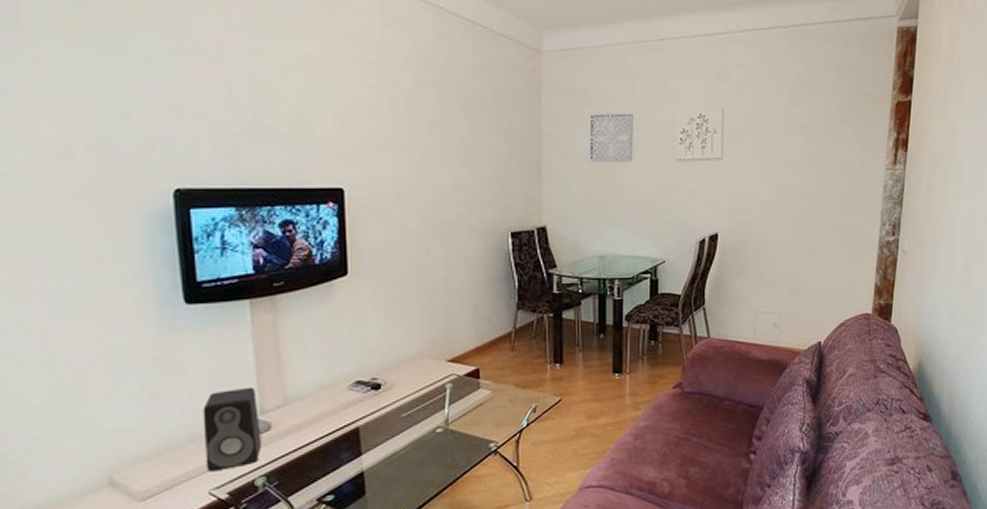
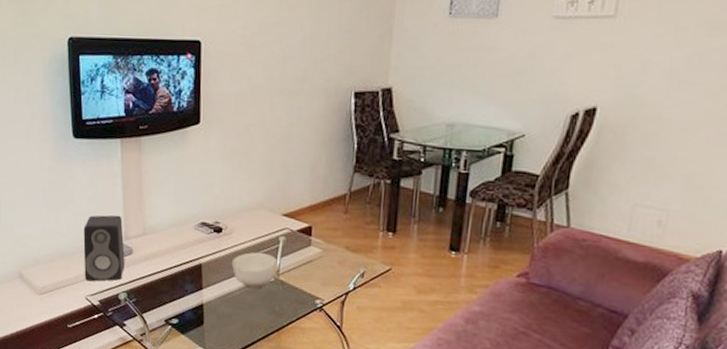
bowl: none [393,403,446,444] -> present [231,251,278,289]

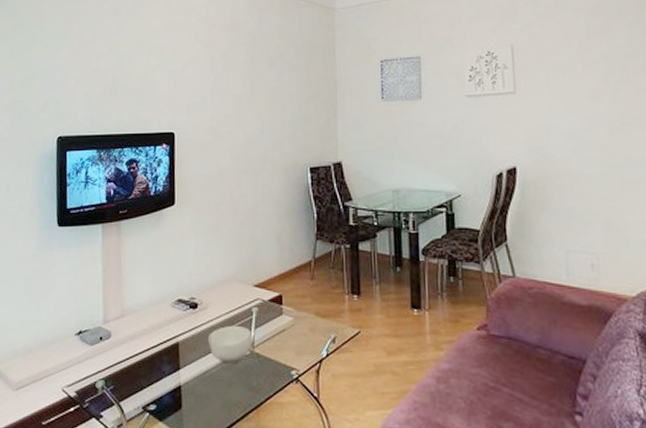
speaker: present [83,214,125,282] -> none [62,298,103,371]

